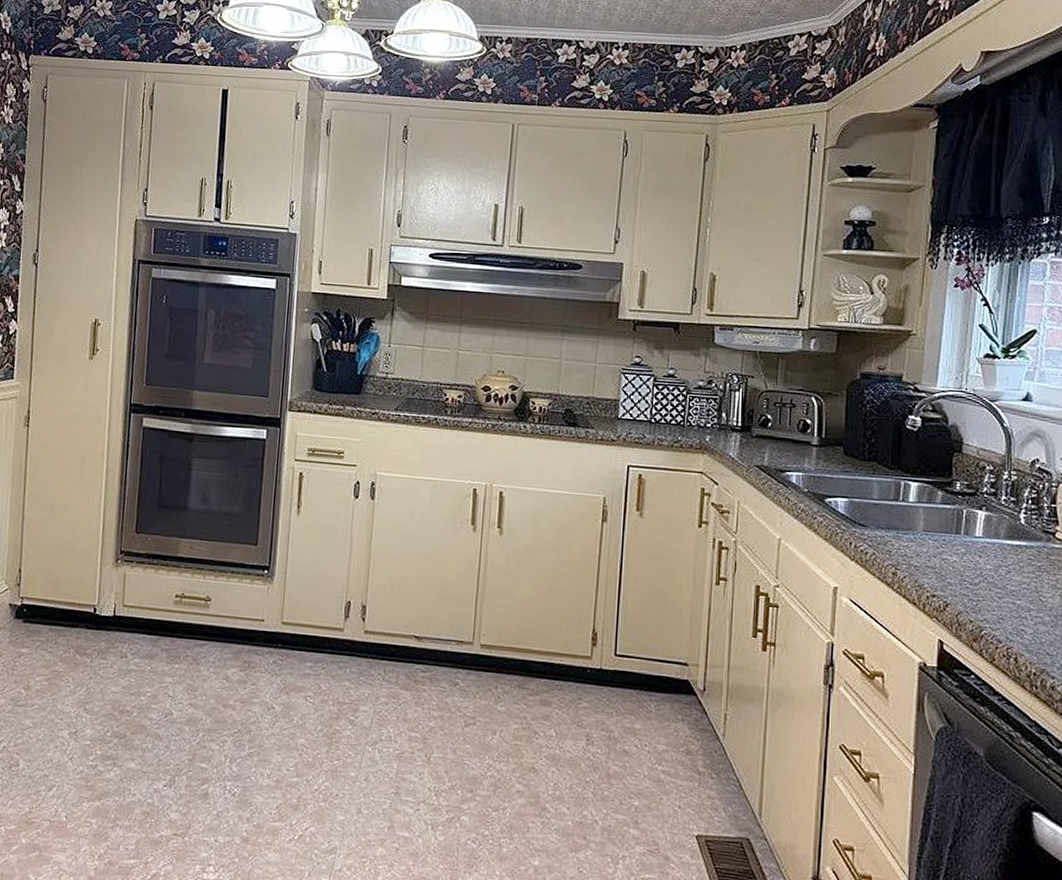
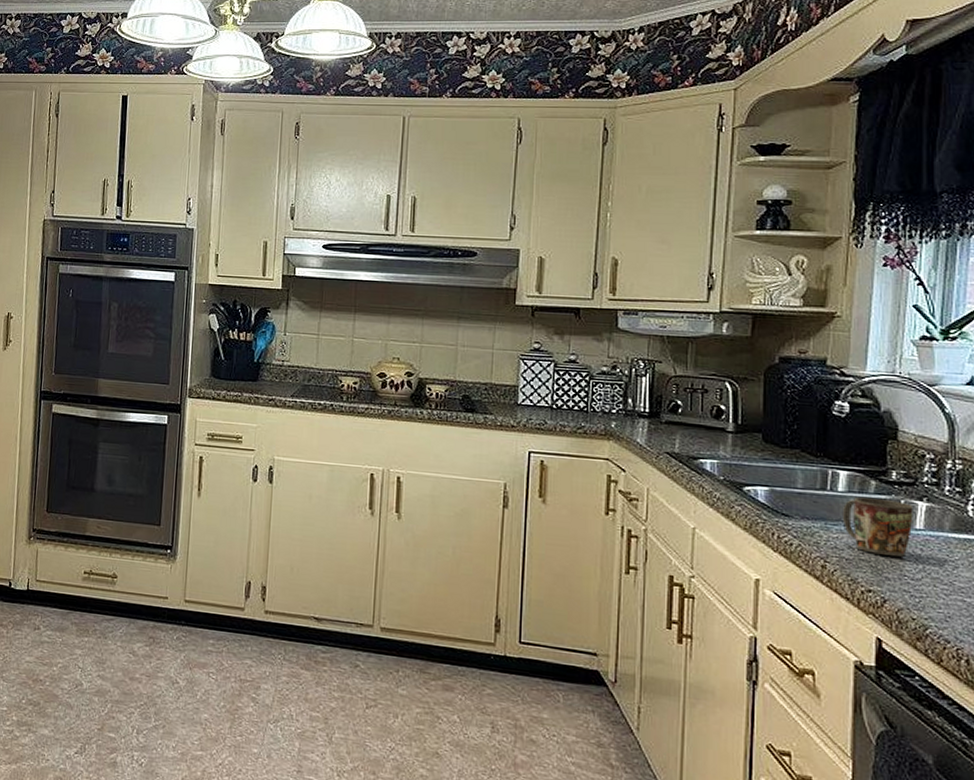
mug: none [913,506,974,563] -> present [843,496,914,557]

